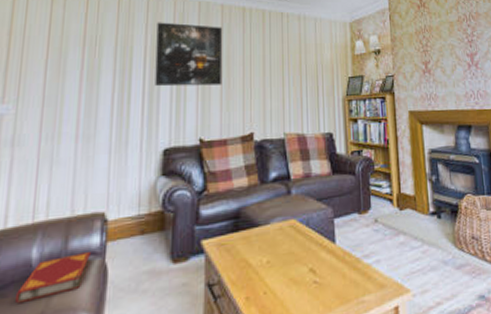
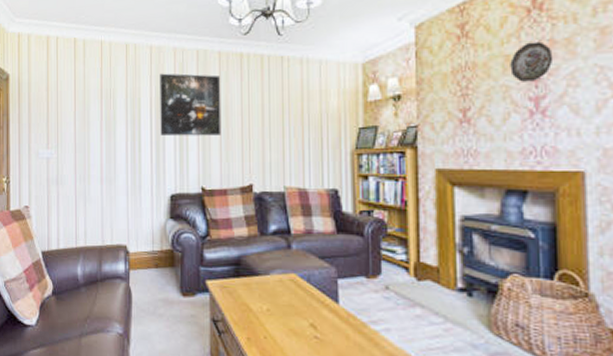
hardback book: present [16,251,92,304] -> none [70,275,119,307]
decorative plate: none [453,13,479,42] -> present [510,41,554,82]

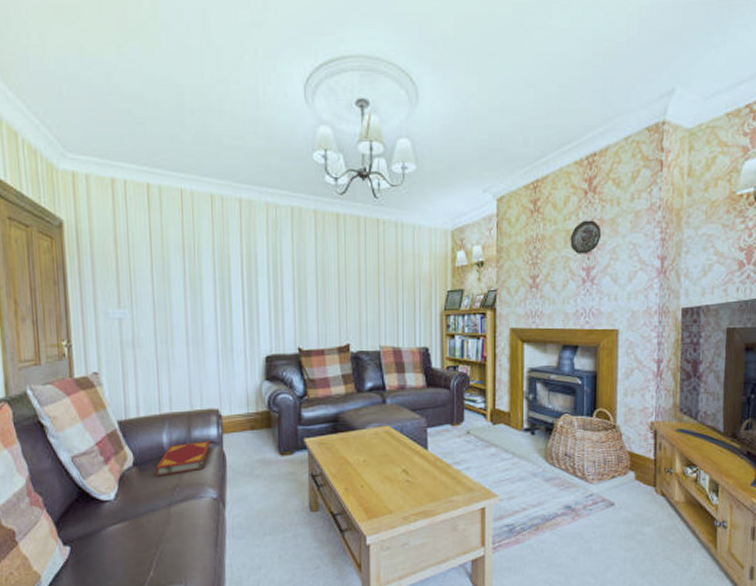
hardback book: none [70,275,119,307] -> present [155,440,211,477]
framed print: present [160,73,222,137] -> none [251,229,318,296]

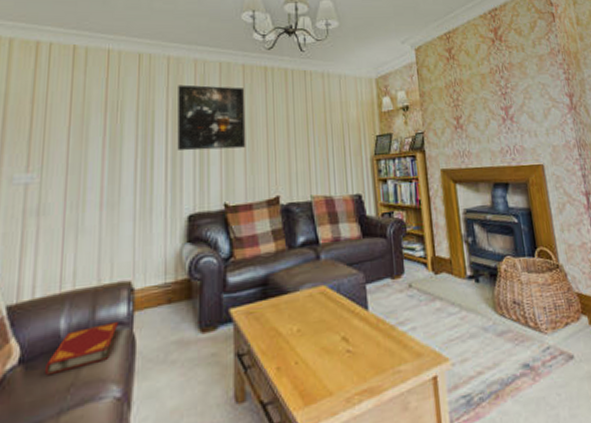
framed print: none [251,229,318,296] -> present [177,84,246,151]
decorative plate: present [570,220,602,254] -> none [485,64,513,95]

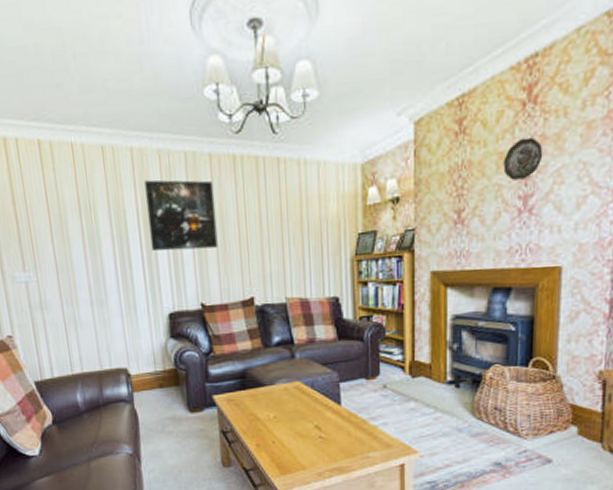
hardback book: present [46,321,119,376] -> none [73,398,123,434]
decorative plate: none [485,64,513,95] -> present [503,137,543,180]

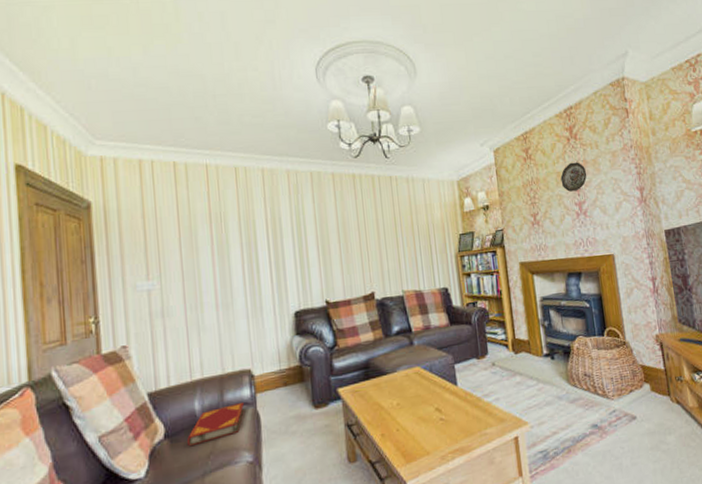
hardback book: none [73,398,123,434] -> present [187,401,245,447]
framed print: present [144,180,218,251] -> none [274,194,341,256]

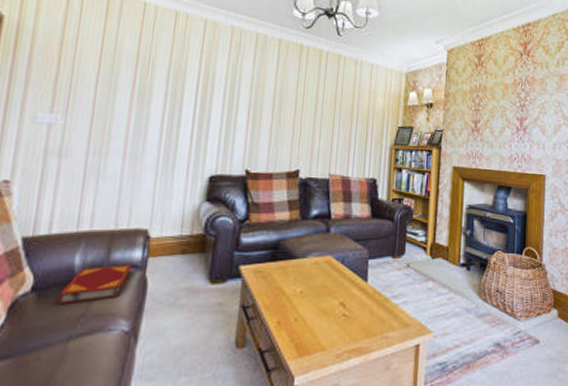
decorative plate: present [560,162,587,192] -> none [507,77,533,107]

